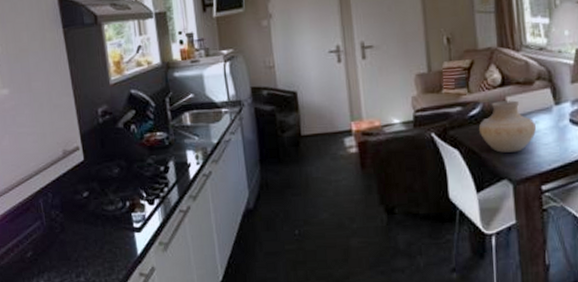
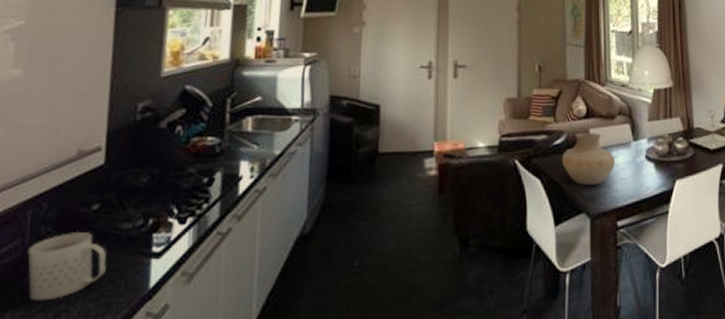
mug: none [47,214,104,266] -> present [27,232,107,302]

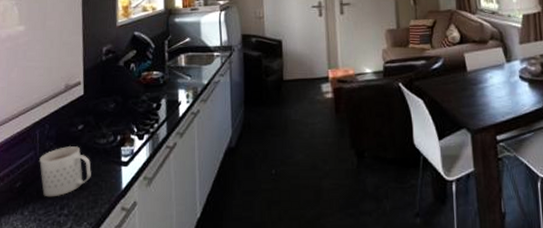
vase: present [561,133,615,185] -> none [440,57,490,104]

